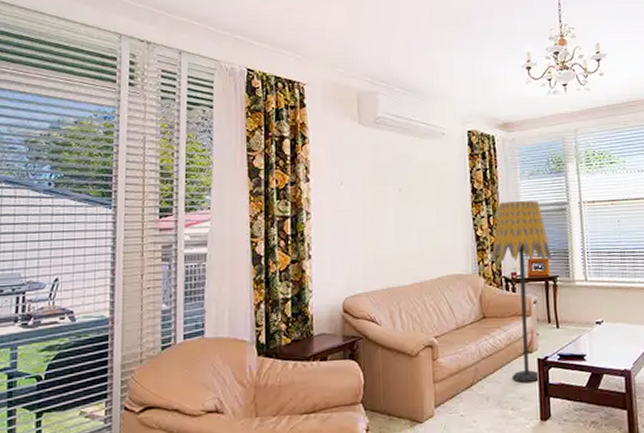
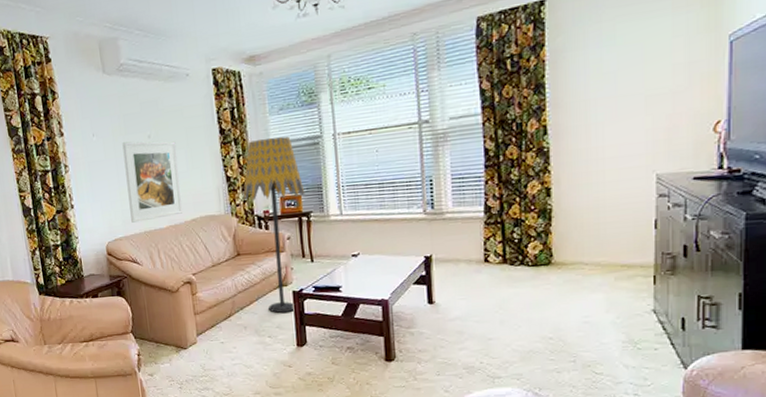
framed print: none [371,193,430,278] -> present [122,141,183,223]

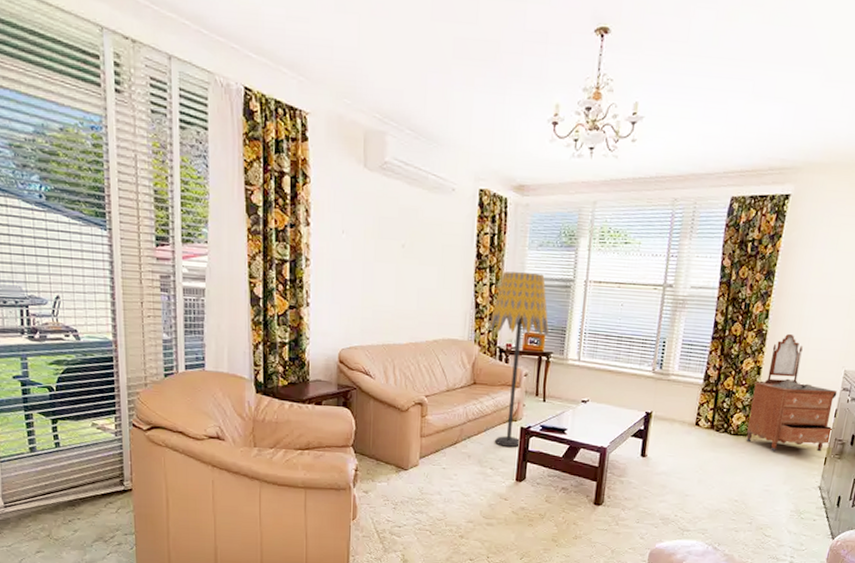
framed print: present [122,141,183,223] -> none [370,246,430,334]
dresser: none [545,146,658,278] -> present [746,334,838,452]

